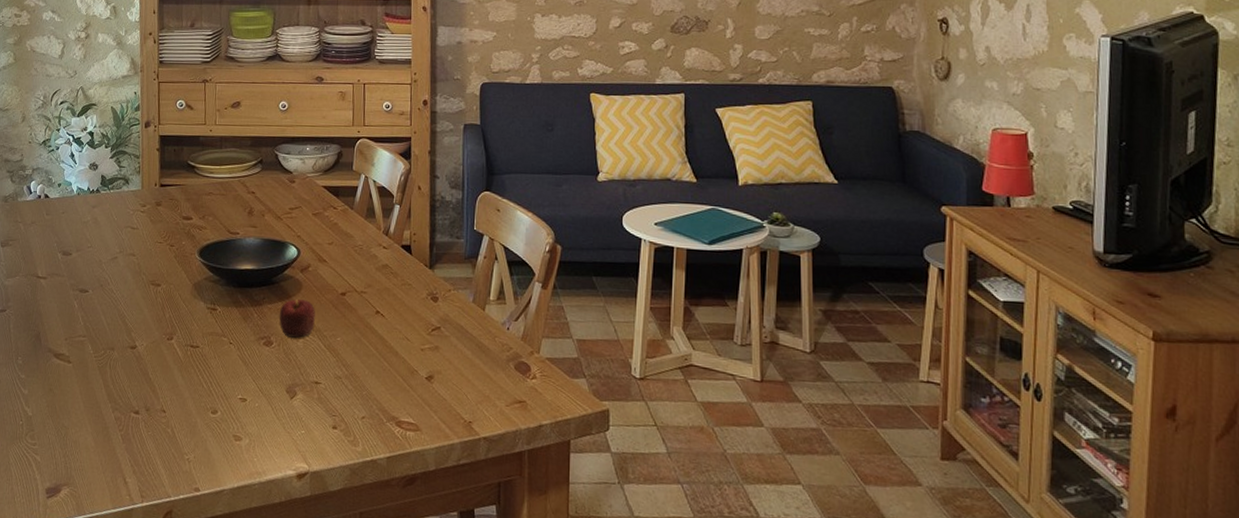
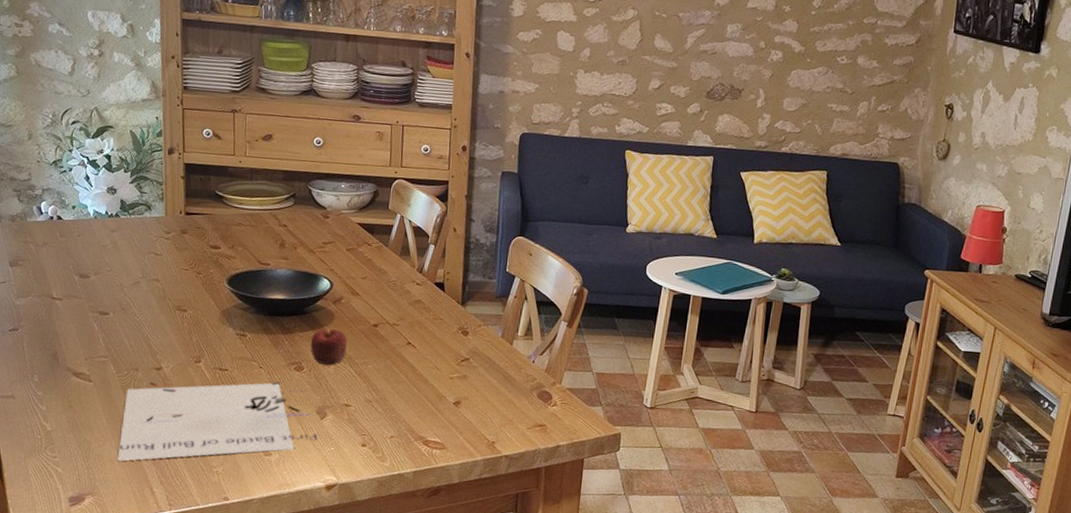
board game: none [92,346,288,448] -> present [117,371,318,461]

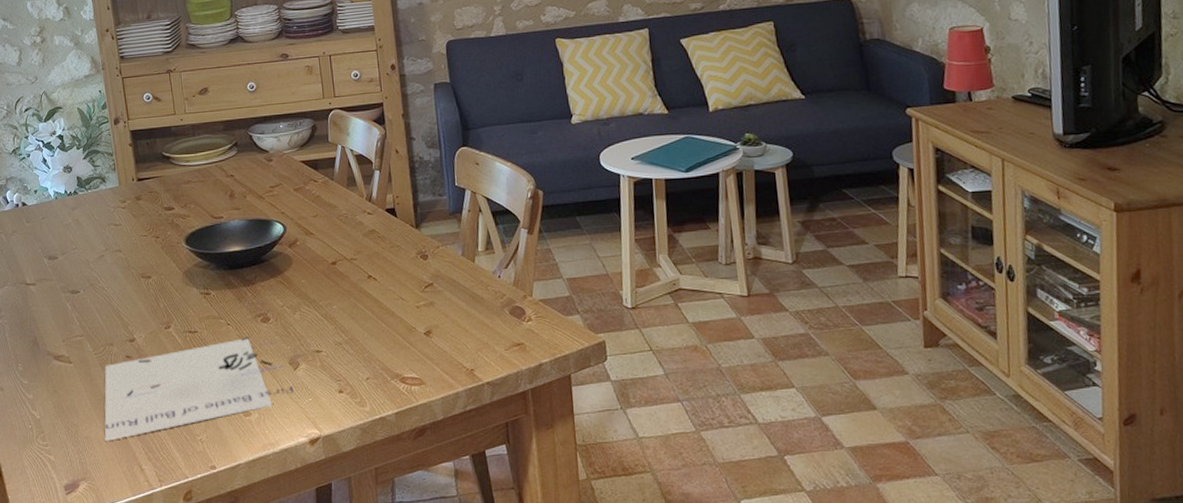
apple: present [310,329,348,365] -> none [272,274,310,311]

